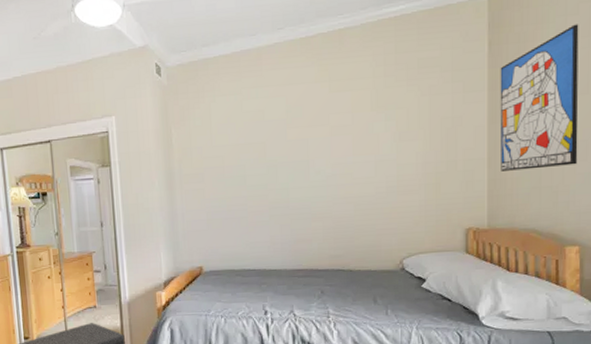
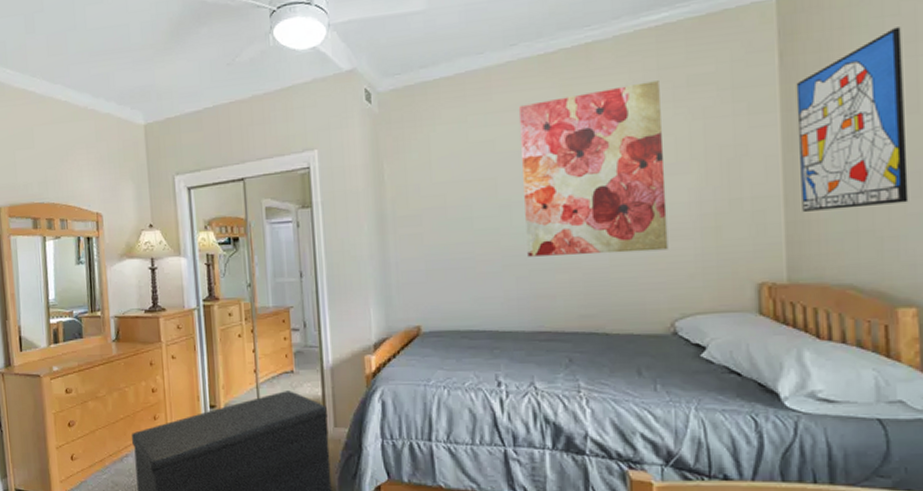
wall art: none [283,63,400,208] -> present [518,81,669,257]

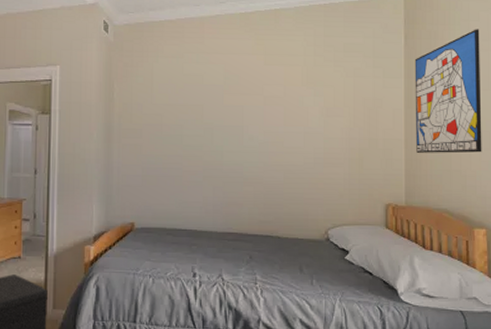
wall art: present [518,81,669,257] -> none [223,44,326,174]

